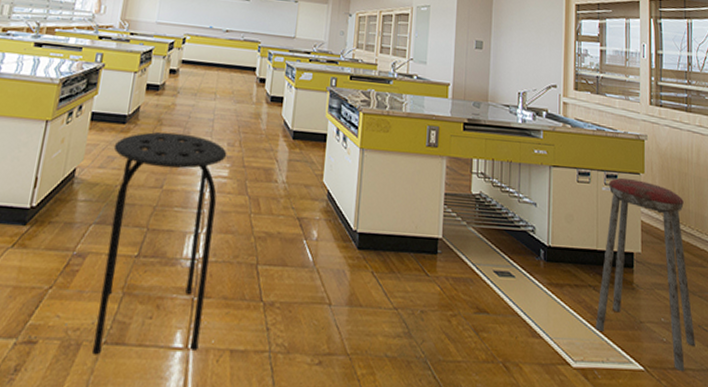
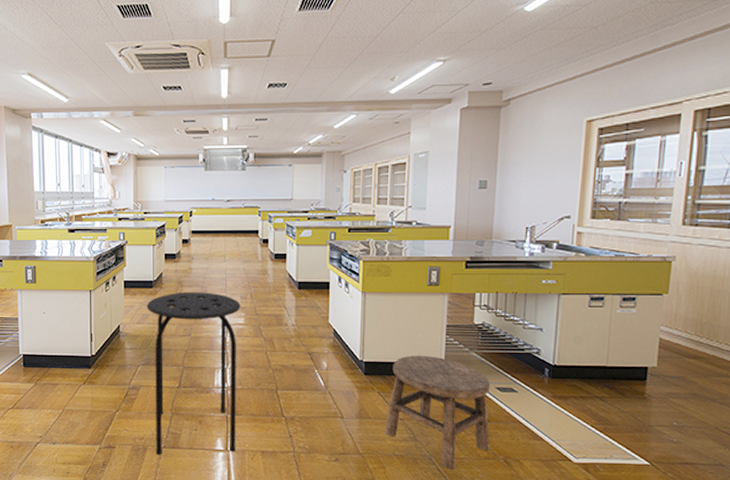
stool: none [377,227,489,377] -> present [385,355,491,470]
music stool: present [595,177,695,373] -> none [599,299,713,467]

